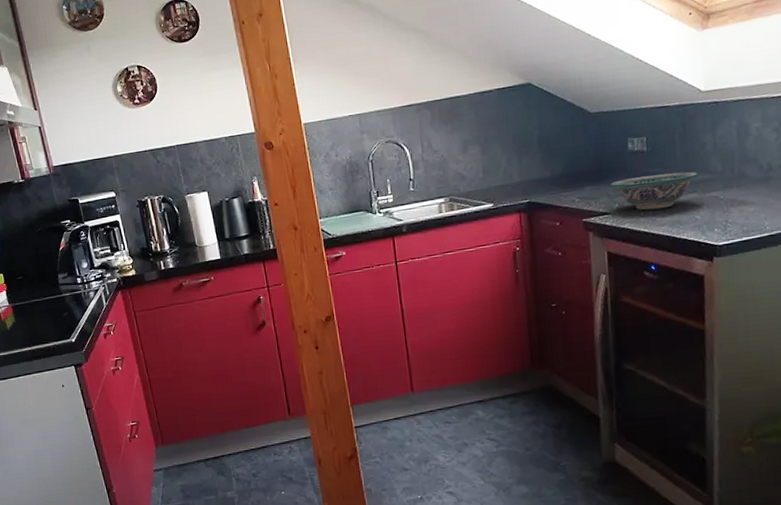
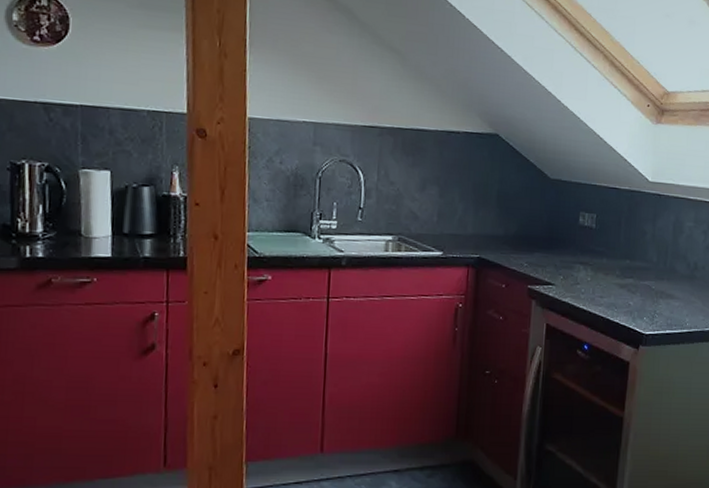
bowl: present [610,171,698,211] -> none [558,252,637,289]

